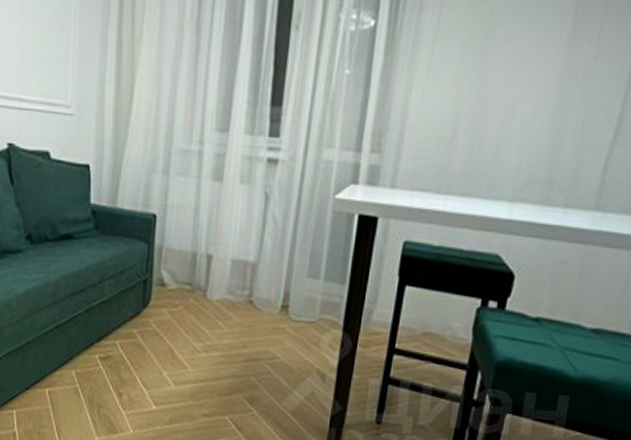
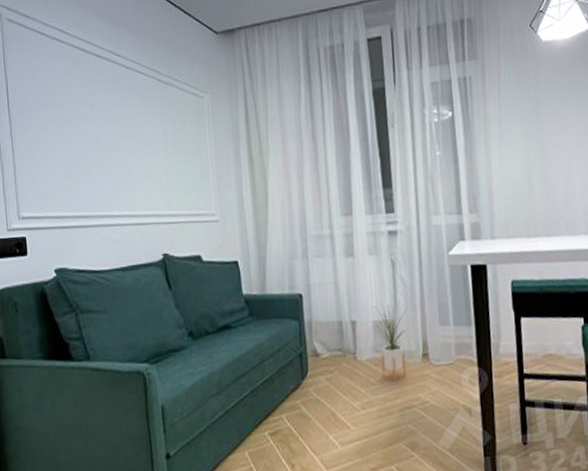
house plant: none [230,240,275,329] -> present [372,301,409,381]

